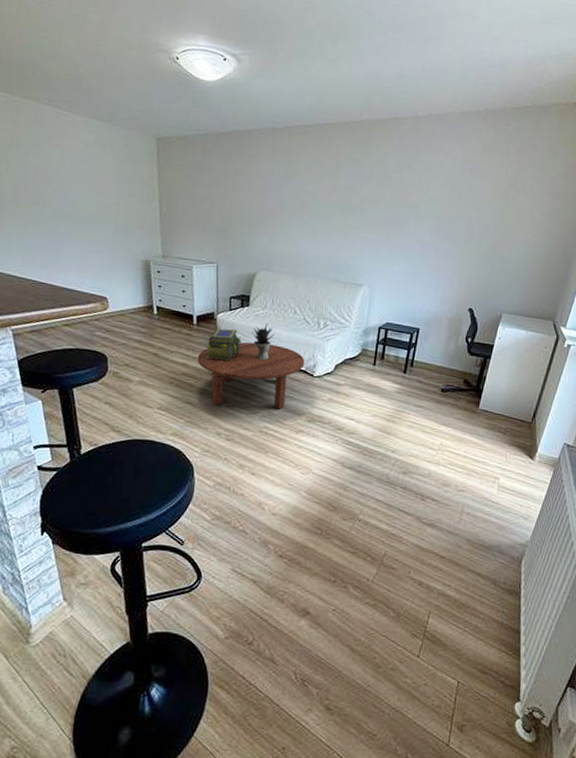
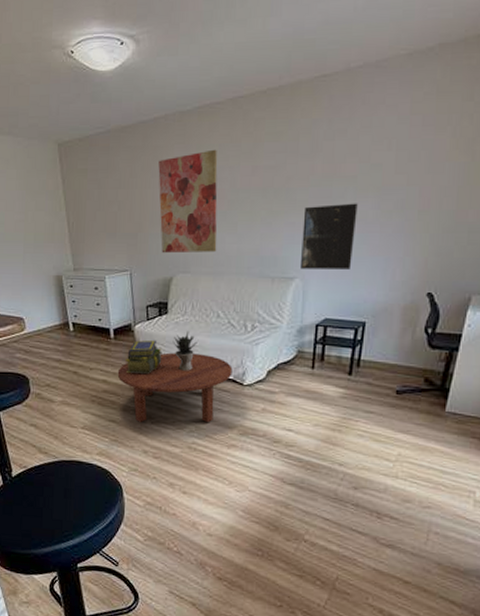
wall art: none [247,165,304,255] -> present [158,149,218,254]
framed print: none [368,225,418,283] -> present [299,203,358,269]

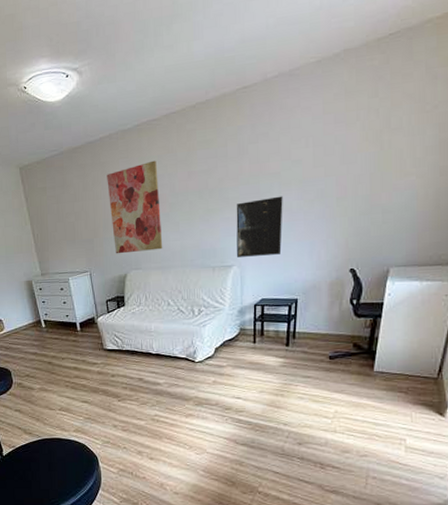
coffee table: present [117,352,233,423] -> none [86,338,185,401]
stack of books: present [126,340,163,375] -> none [92,329,123,360]
potted plant: present [172,331,199,371] -> none [131,319,154,354]

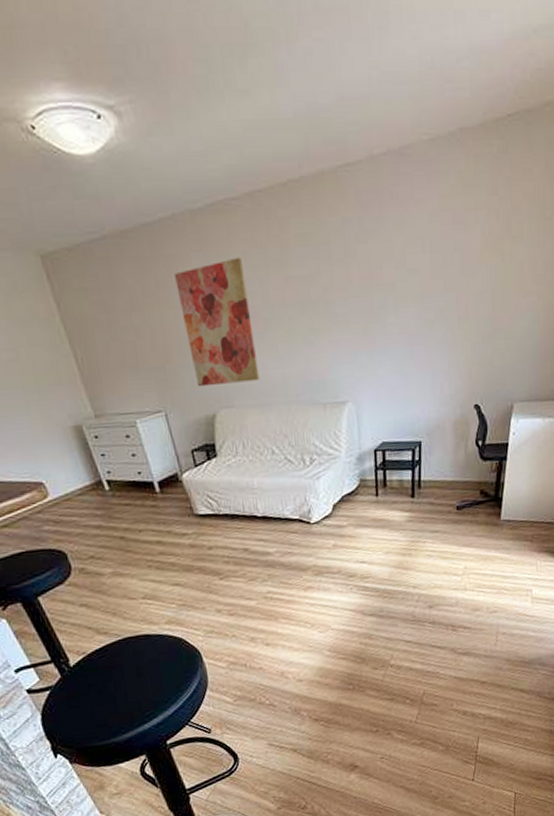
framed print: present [236,196,283,257] -> none [346,313,401,391]

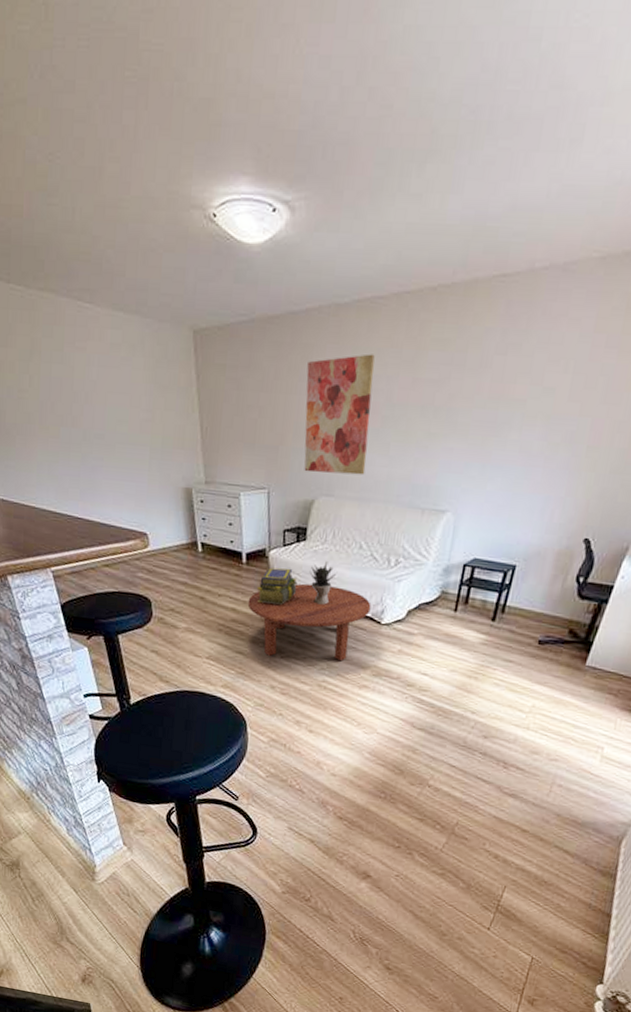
coffee table: none [171,496,298,581] -> present [247,583,371,661]
stack of books: none [179,487,220,529] -> present [257,567,298,606]
potted plant: none [228,473,257,518] -> present [309,561,338,605]

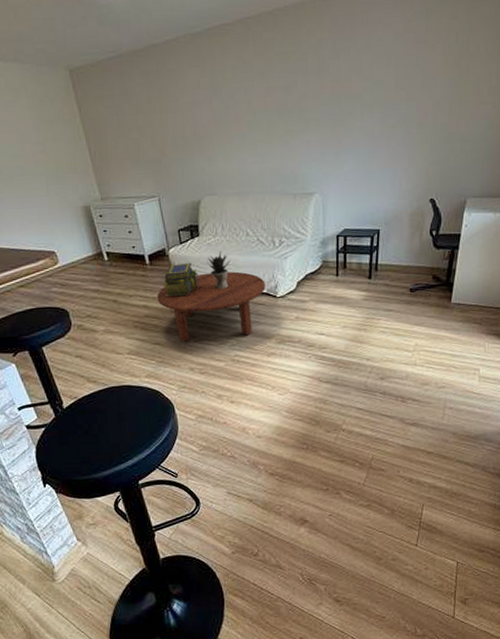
wall art: present [304,353,375,475] -> none [175,71,240,177]

